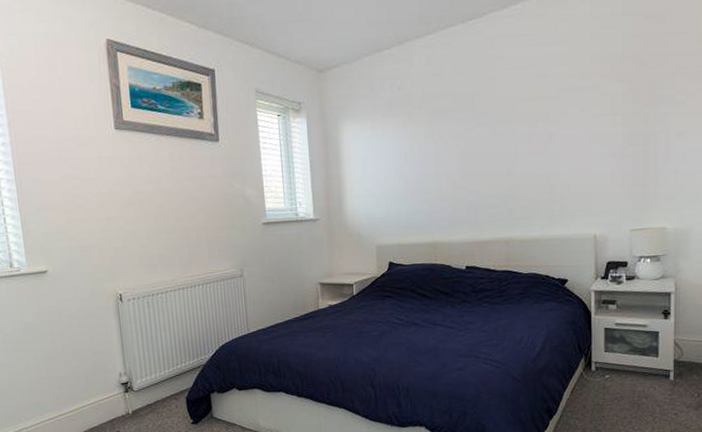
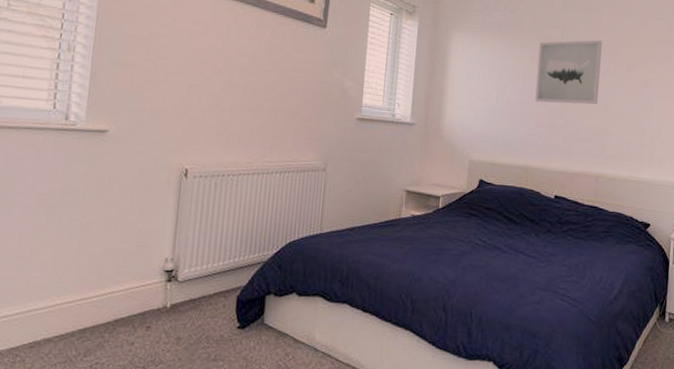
wall art: none [432,101,500,177] -> present [535,40,602,105]

